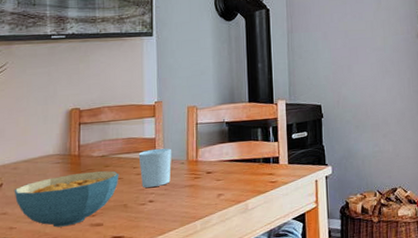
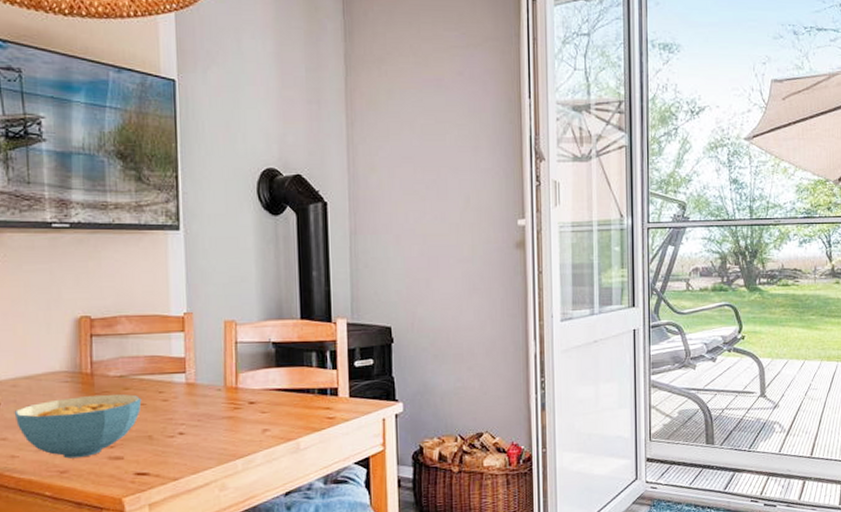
cup: present [138,147,171,188] -> none [164,370,206,417]

